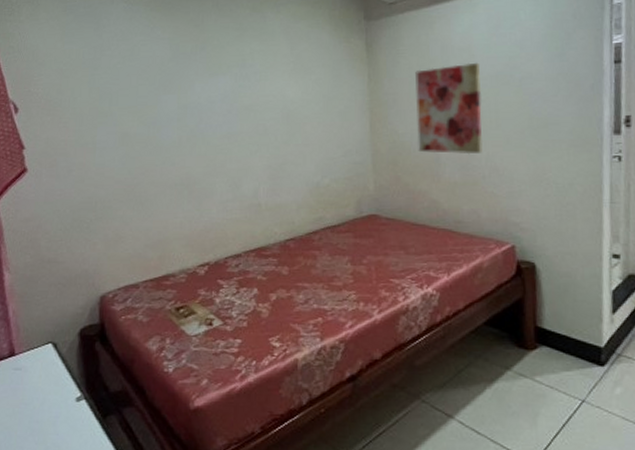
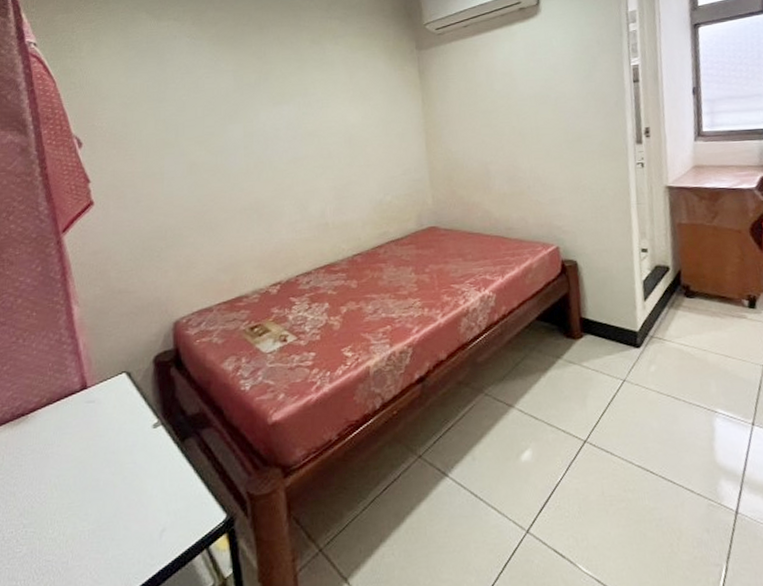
wall art: present [415,62,483,155] -> none [464,85,527,168]

